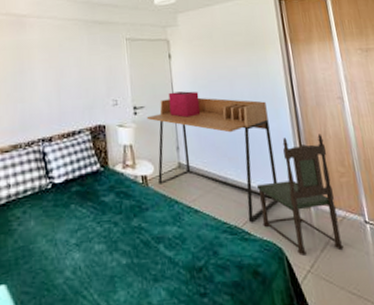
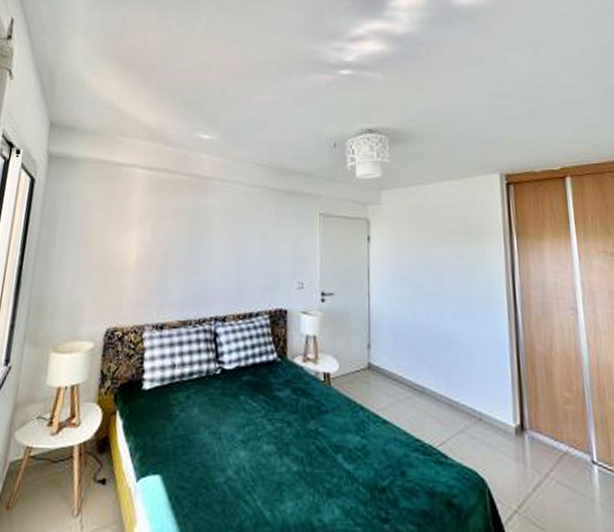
desk: present [146,97,278,223] -> none [335,288,486,445]
storage bin: present [168,91,201,118] -> none [363,280,400,312]
dining chair: present [256,133,344,256] -> none [459,348,562,492]

